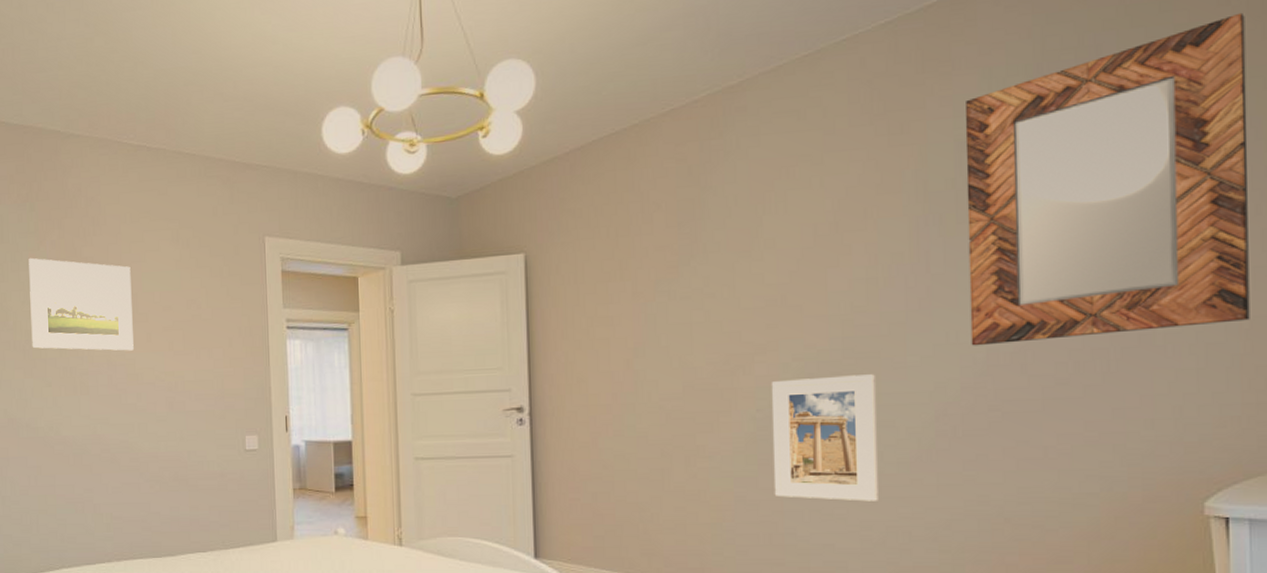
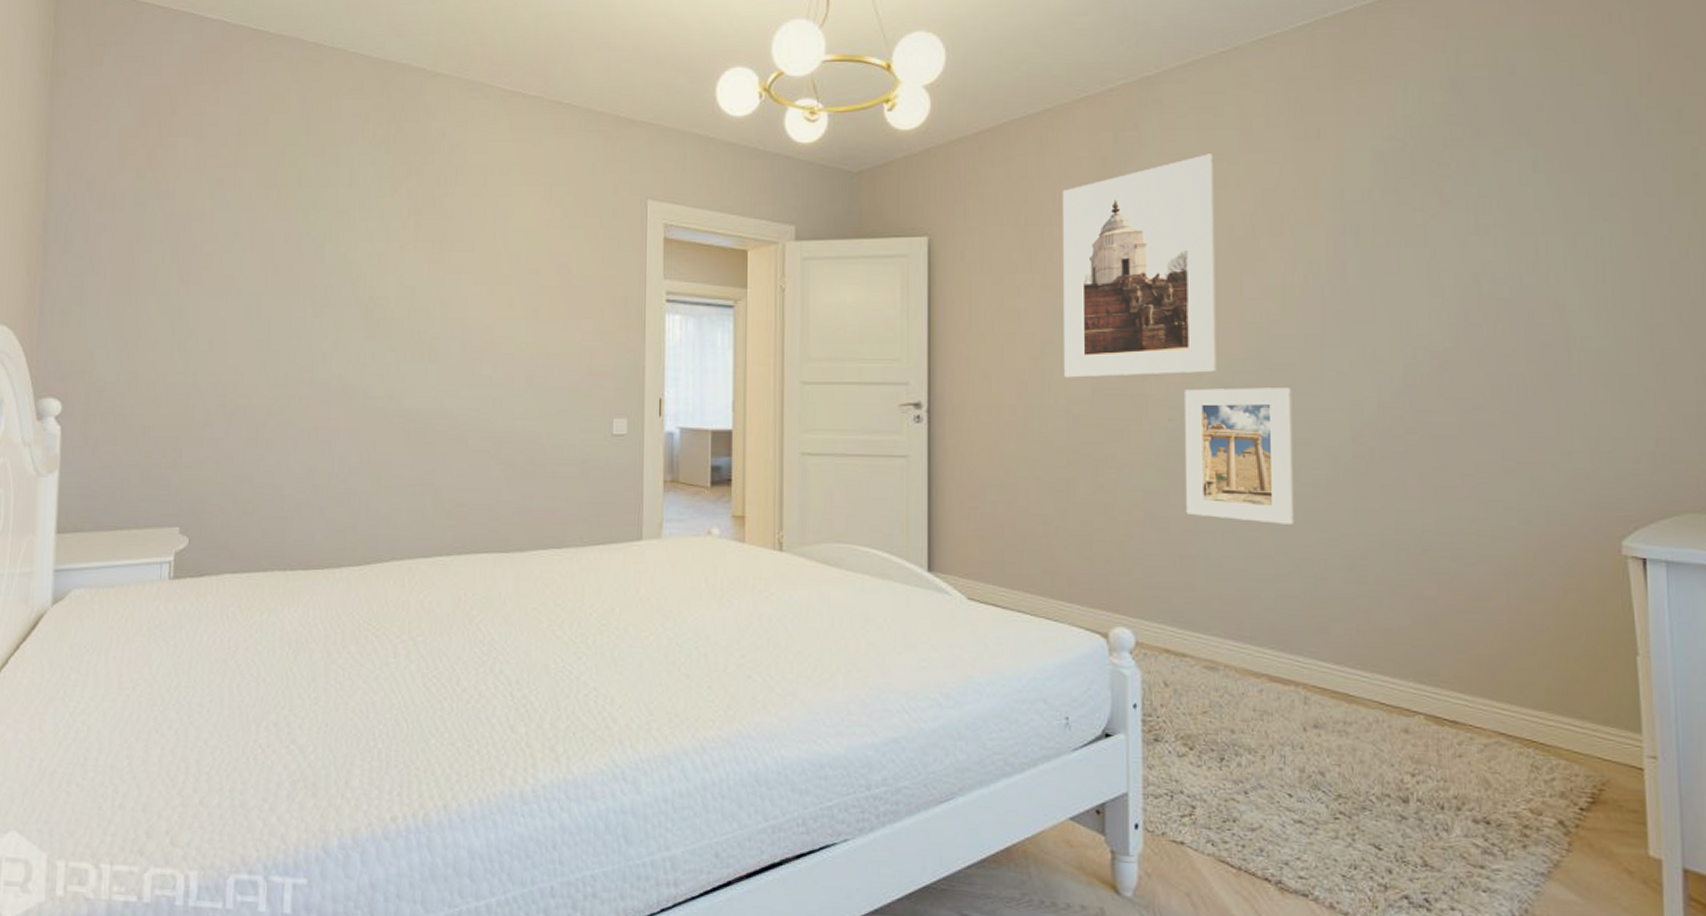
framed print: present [28,257,134,351] -> none [376,205,495,316]
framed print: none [651,156,803,377] -> present [1063,154,1217,378]
home mirror: present [965,12,1250,346] -> none [1381,44,1662,364]

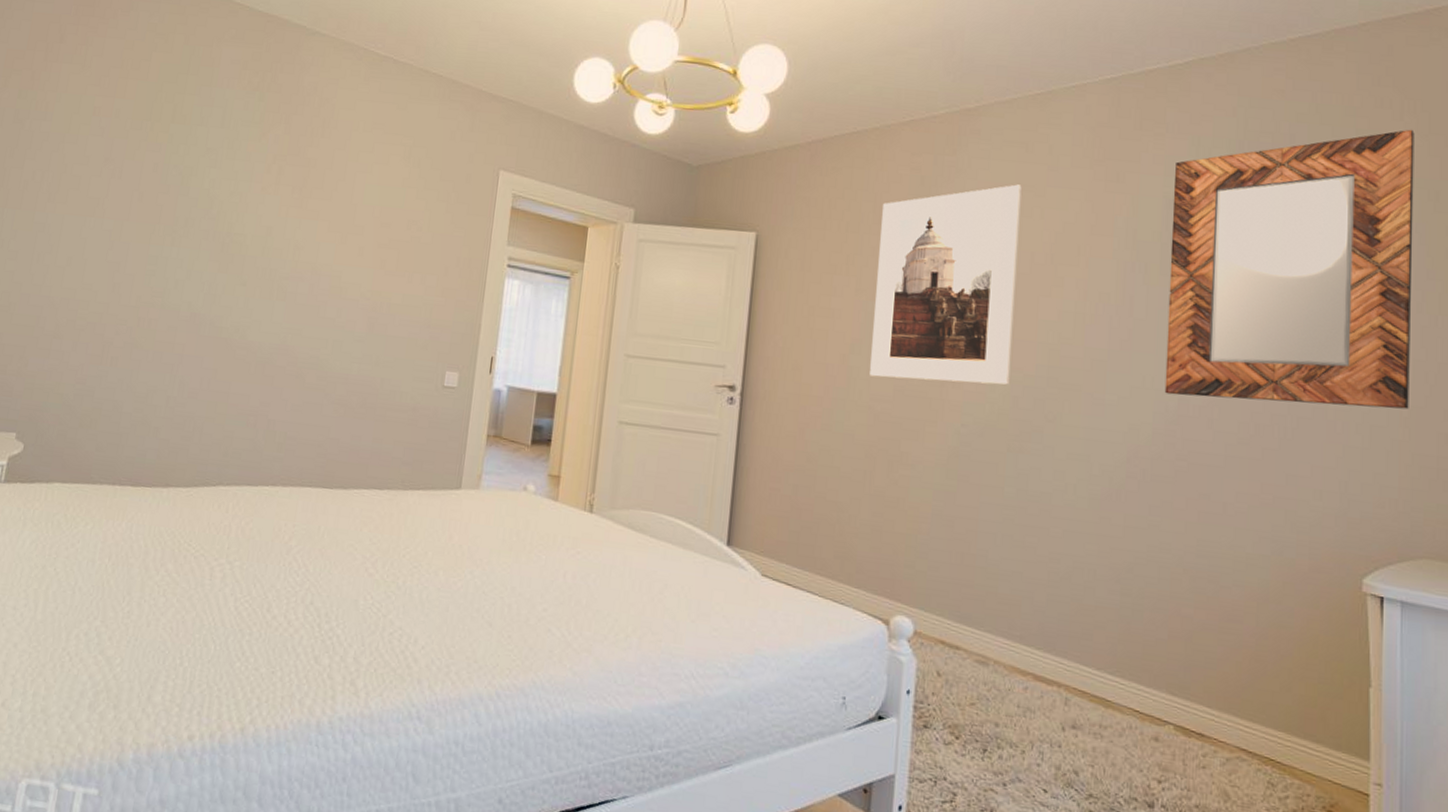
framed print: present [1184,387,1294,525] -> none [970,399,1075,534]
home mirror: none [1381,44,1662,364] -> present [1164,129,1415,410]

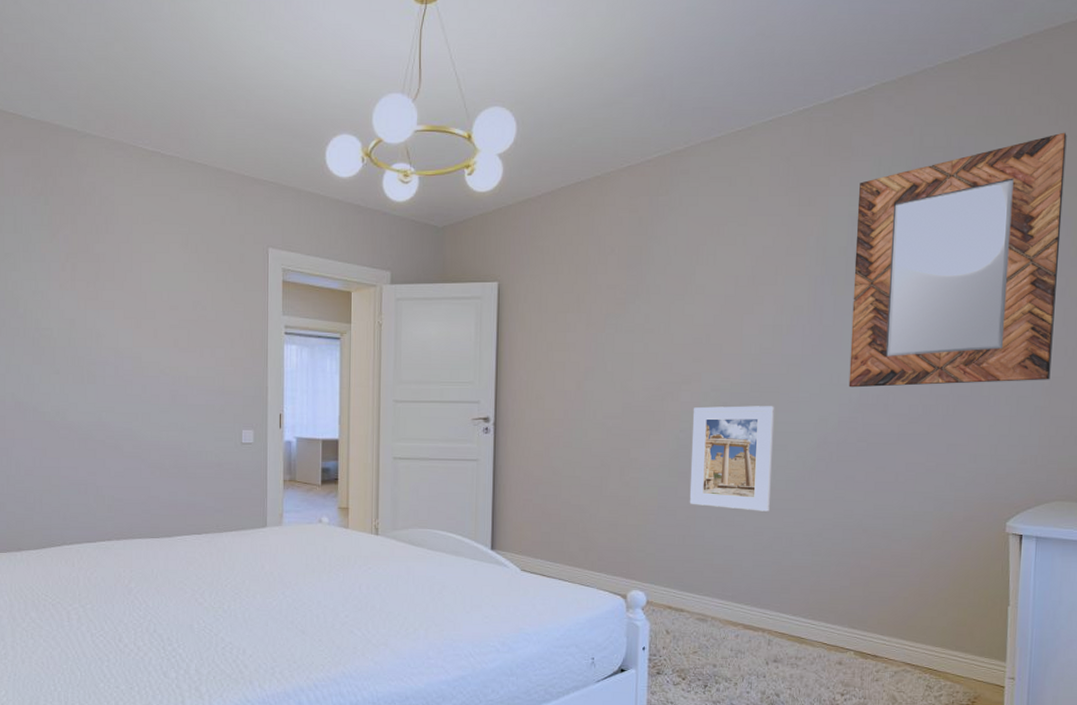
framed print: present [870,184,1022,385] -> none [602,216,726,398]
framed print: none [970,399,1075,534] -> present [689,406,774,512]

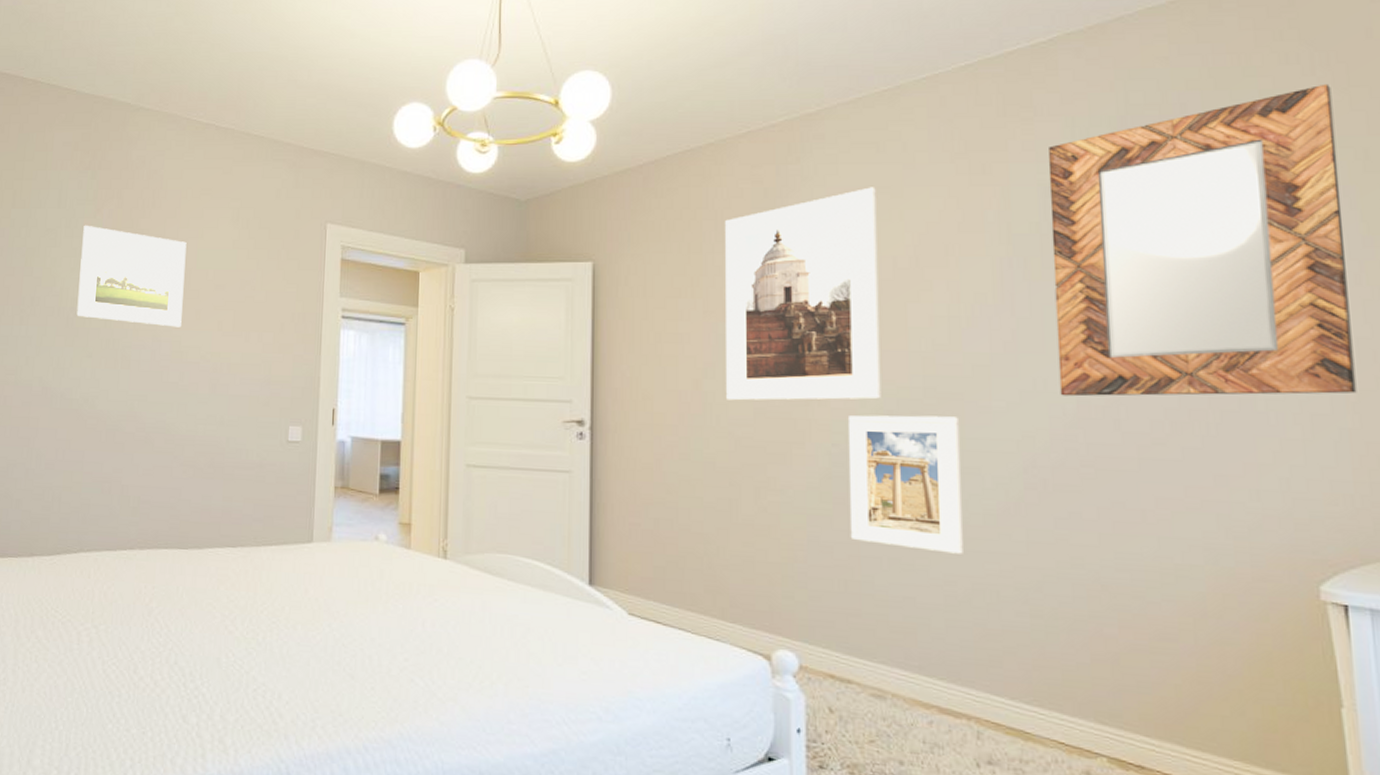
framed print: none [41,249,141,345] -> present [76,225,187,328]
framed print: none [602,216,726,398] -> present [725,187,881,401]

